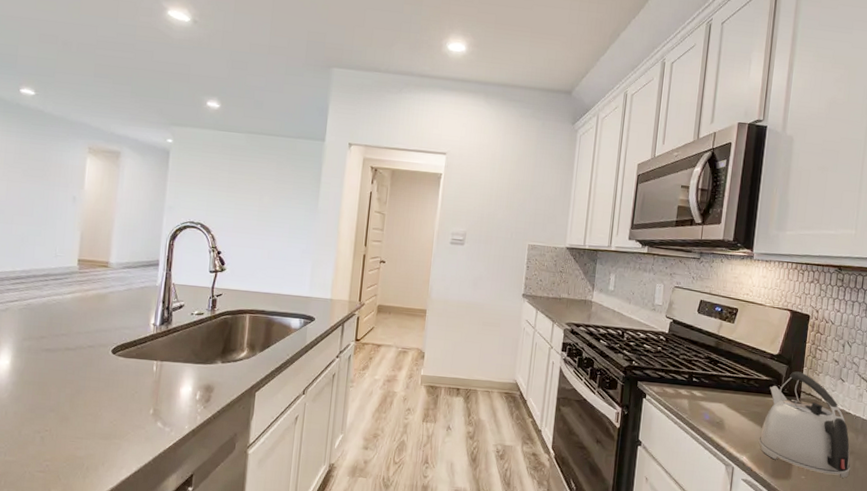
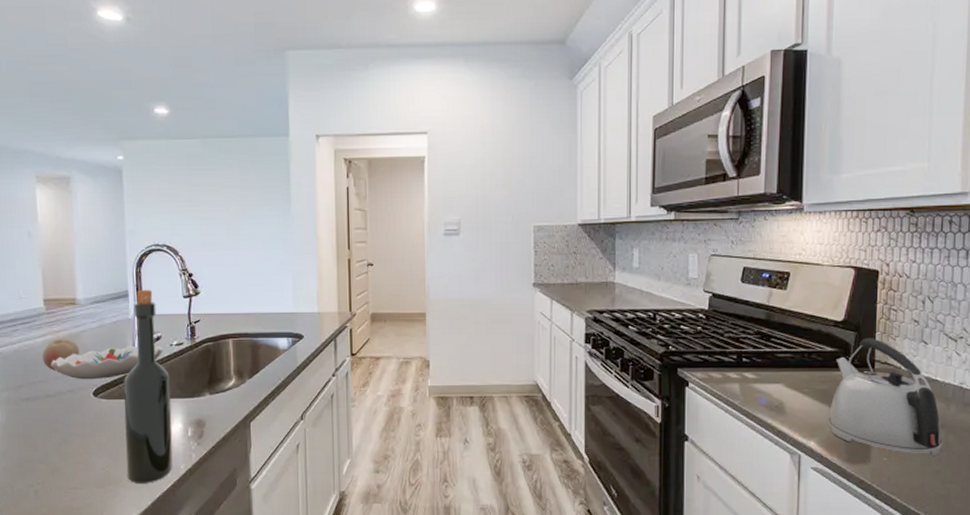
fruit: none [68,296,106,326] -> present [42,338,80,370]
decorative bowl: none [75,310,184,339] -> present [51,344,163,380]
wine bottle: none [132,260,187,440] -> present [123,289,173,483]

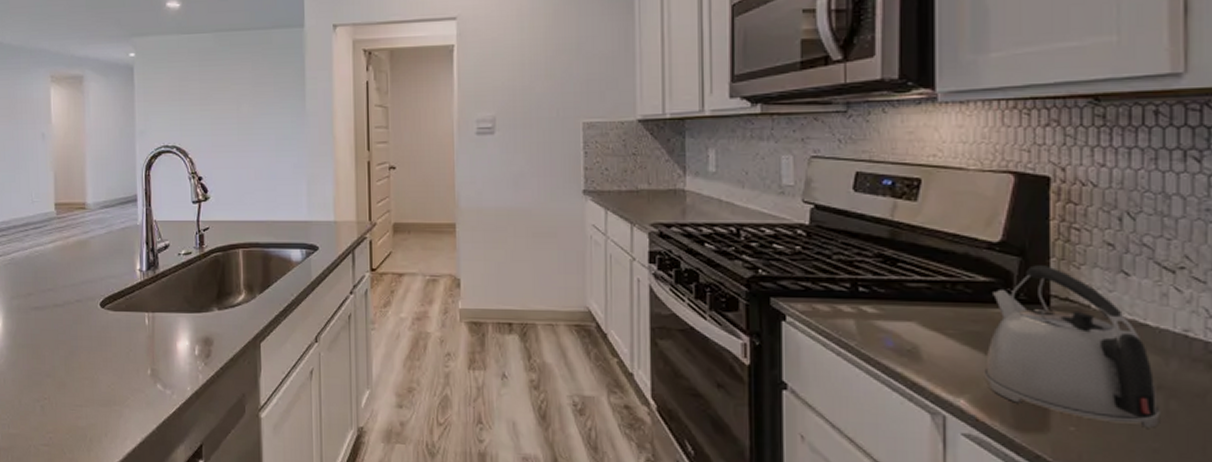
fruit: present [42,338,80,370] -> none [51,244,88,278]
decorative bowl: present [51,344,163,380] -> none [60,253,171,290]
wine bottle: present [123,289,173,483] -> none [130,193,179,405]

